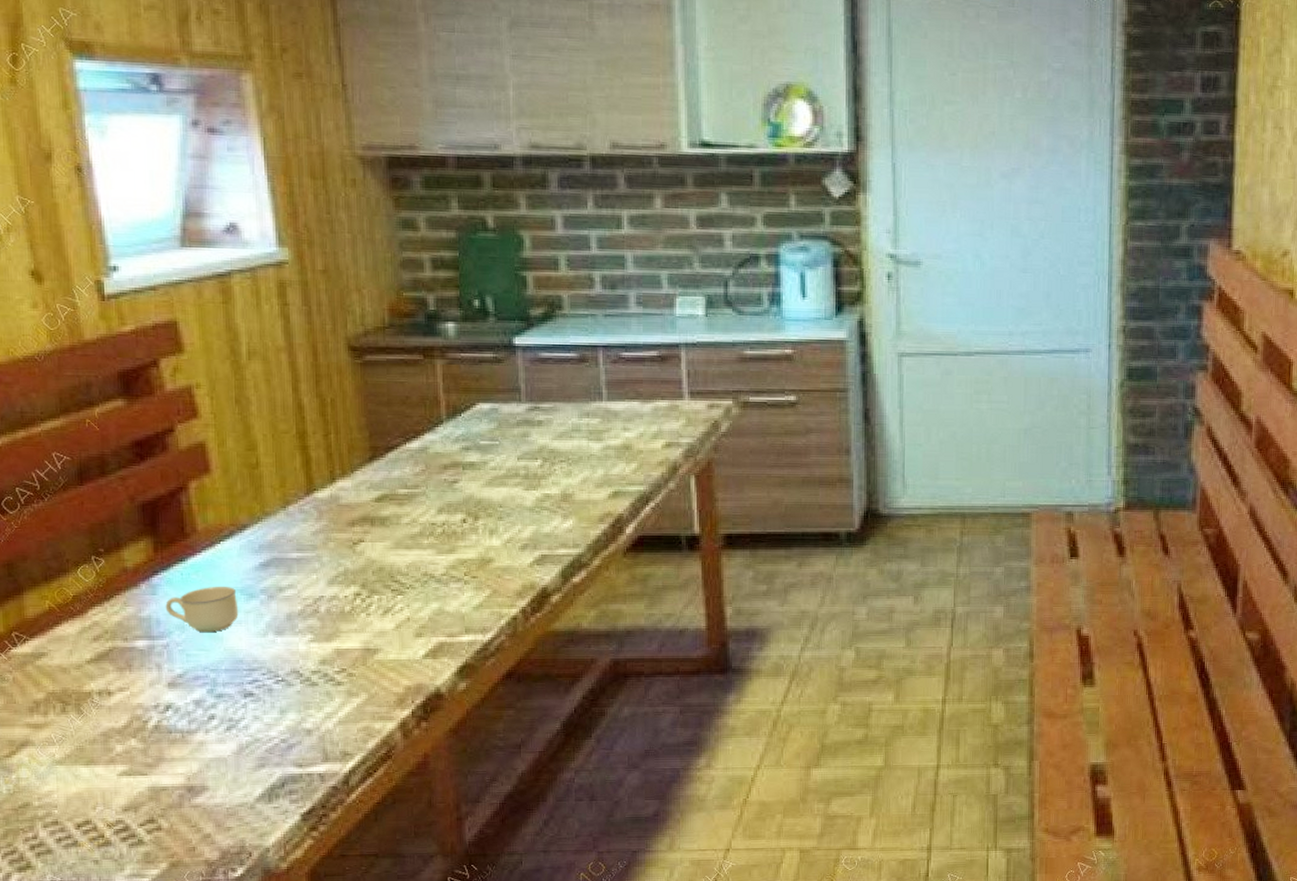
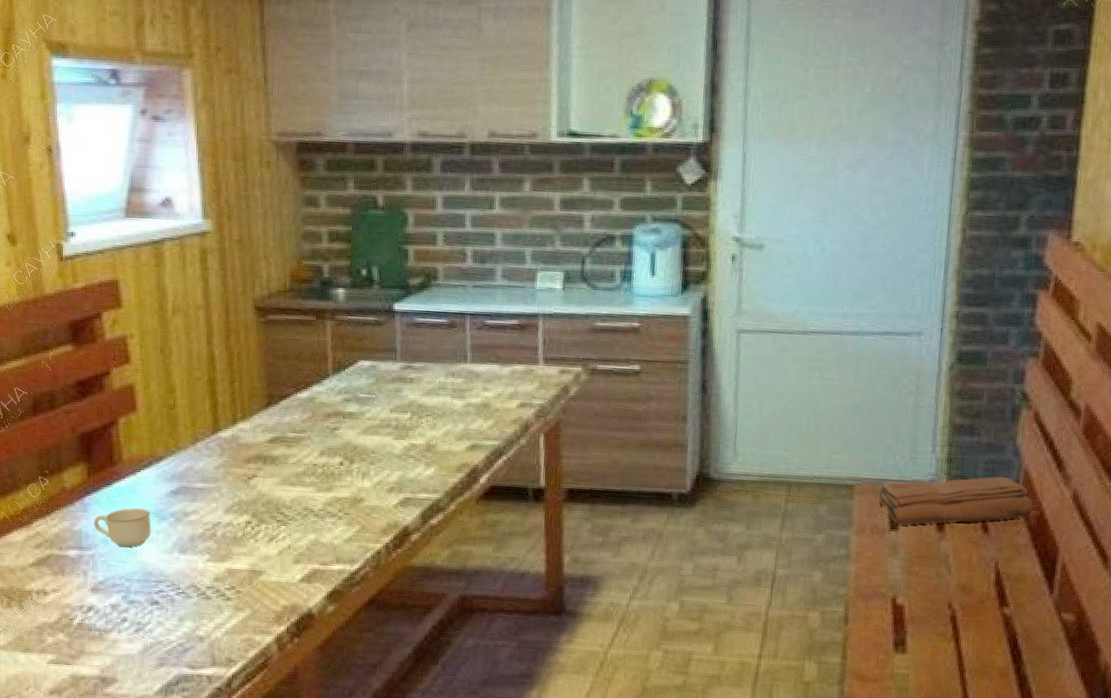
towel: none [1056,495,1211,552] -> present [878,476,1033,526]

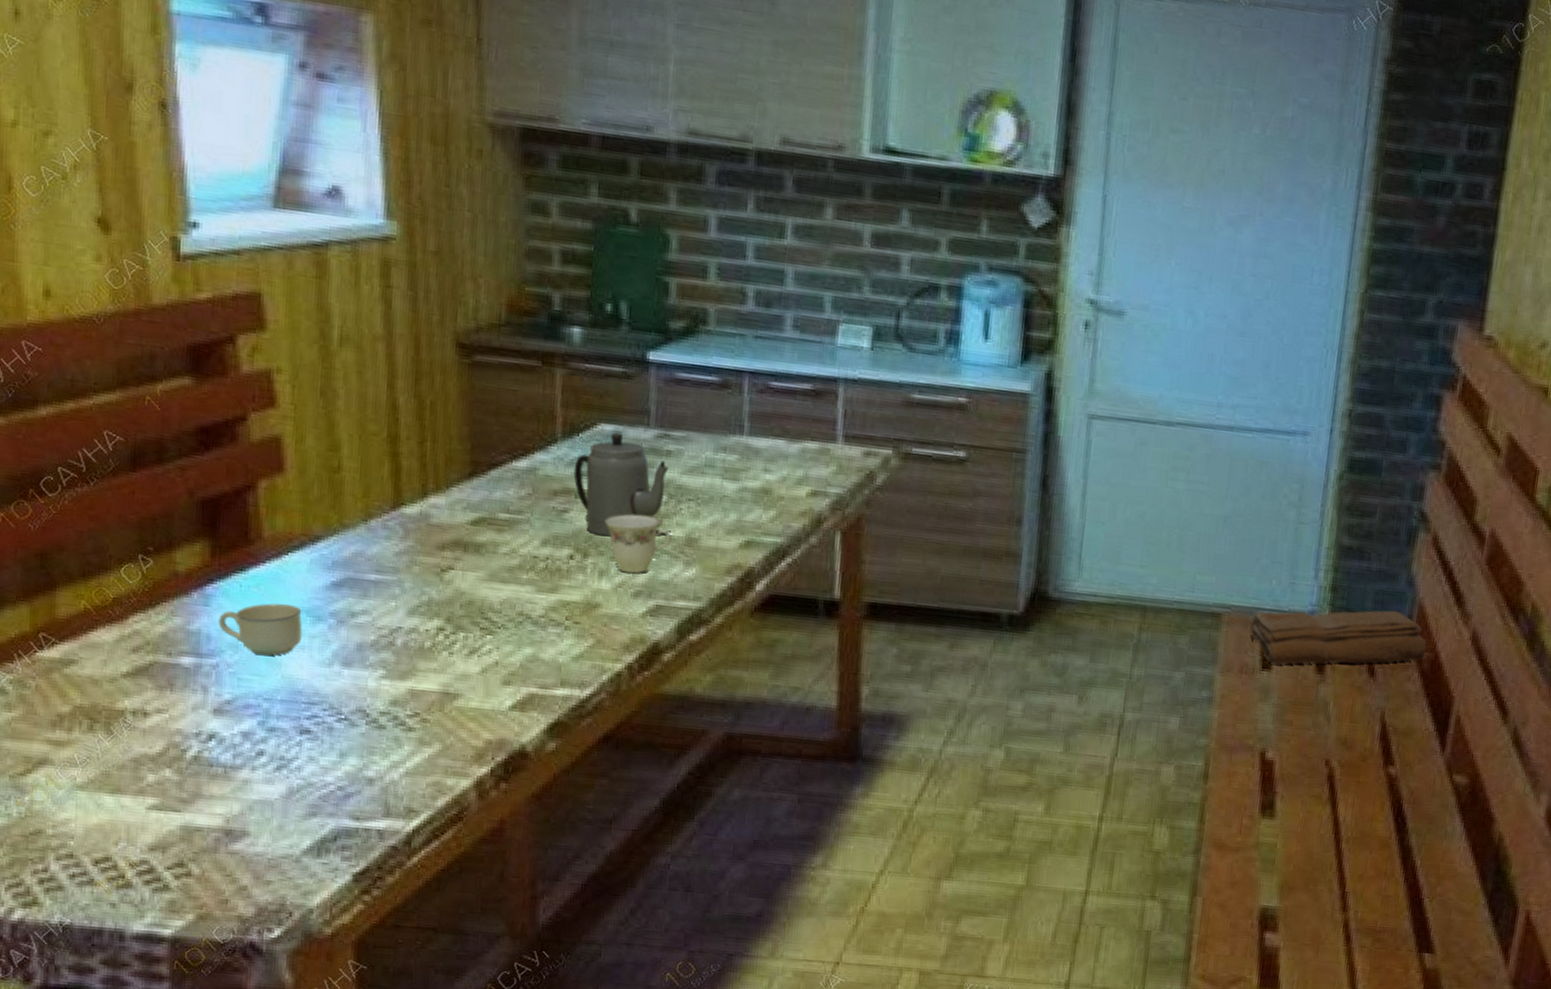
teapot: none [341,366,412,447] -> present [573,432,669,537]
teacup: none [365,428,415,474] -> present [604,514,672,574]

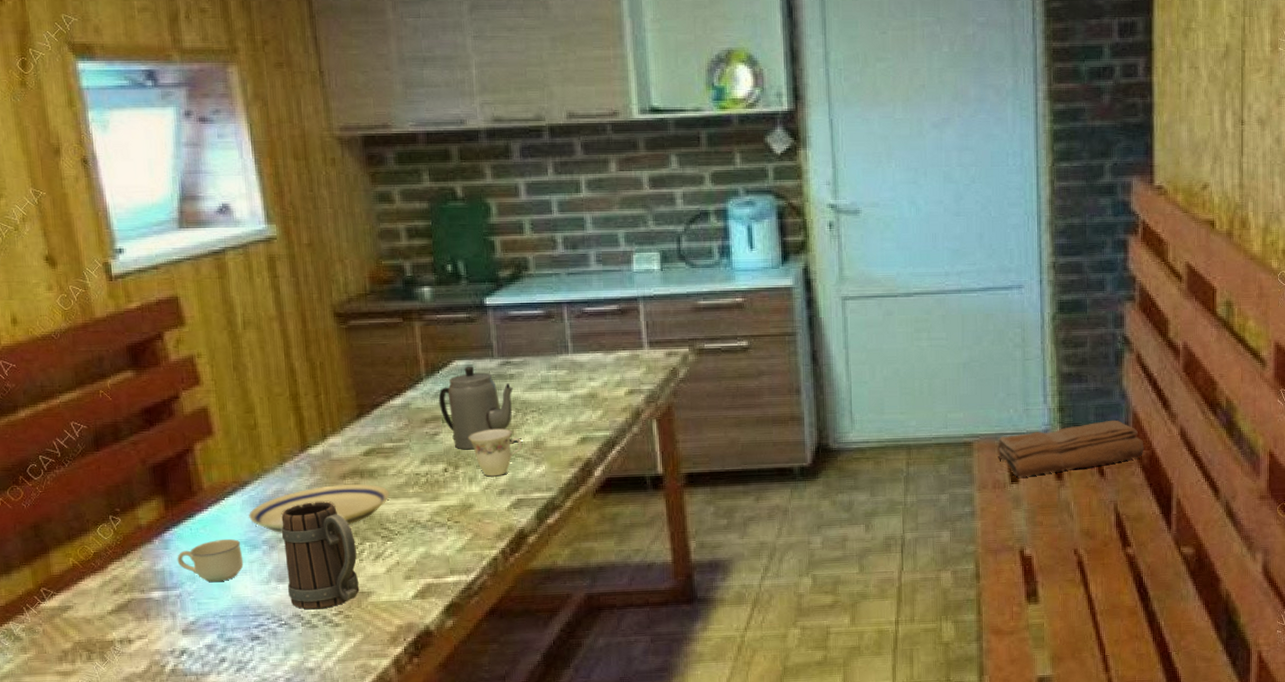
plate: none [316,555,497,608] -> present [249,483,390,533]
beer mug: none [354,572,447,707] -> present [281,501,360,610]

